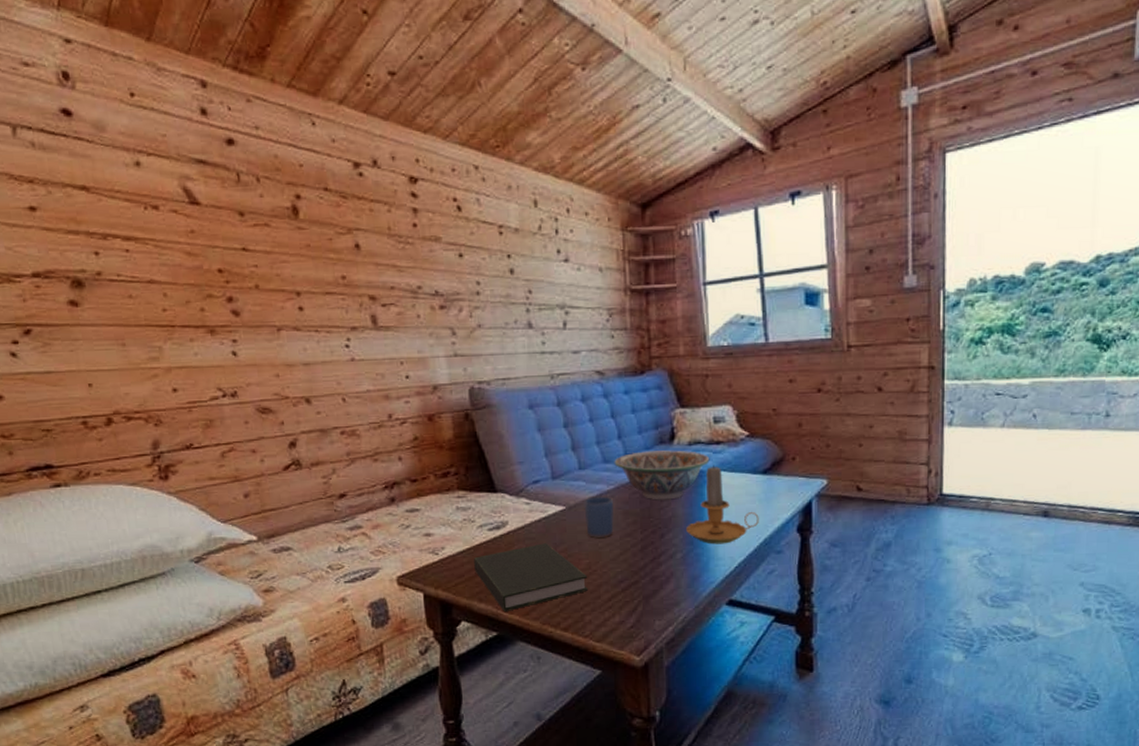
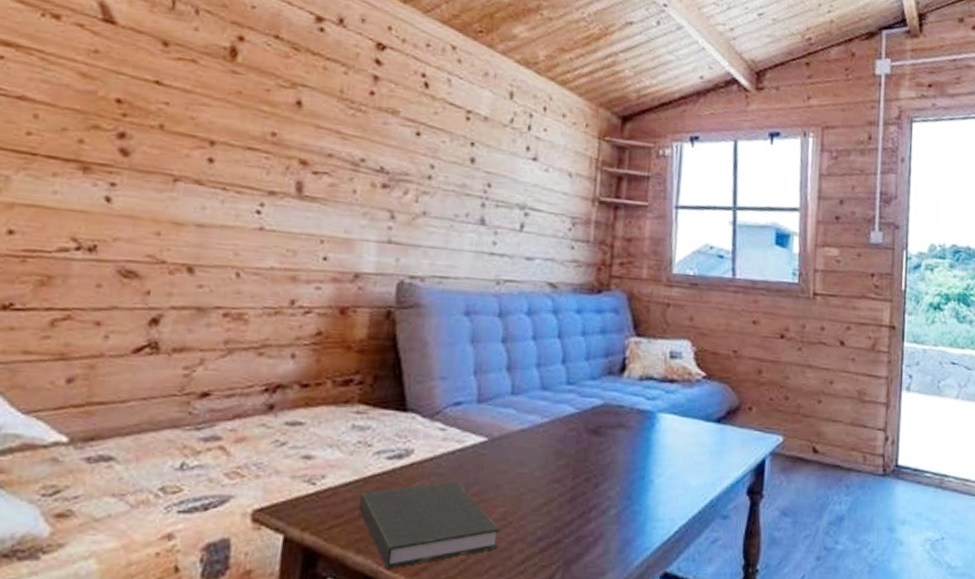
mug: present [584,495,614,538] -> none [508,428,545,481]
decorative bowl: present [614,450,710,500] -> none [553,381,661,442]
candle: present [685,464,759,545] -> none [624,405,707,502]

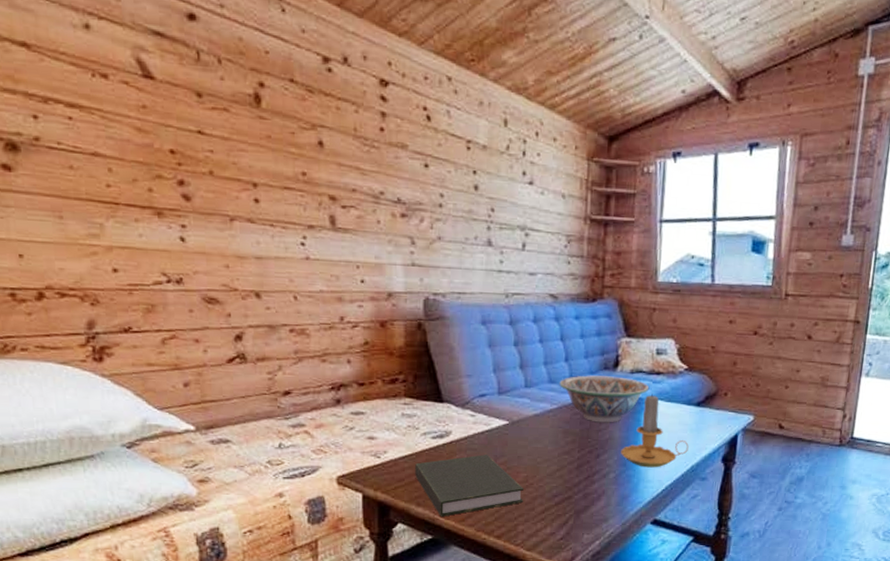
decorative bowl: none [553,381,661,442] -> present [559,375,650,423]
candle: none [624,405,707,502] -> present [620,393,689,468]

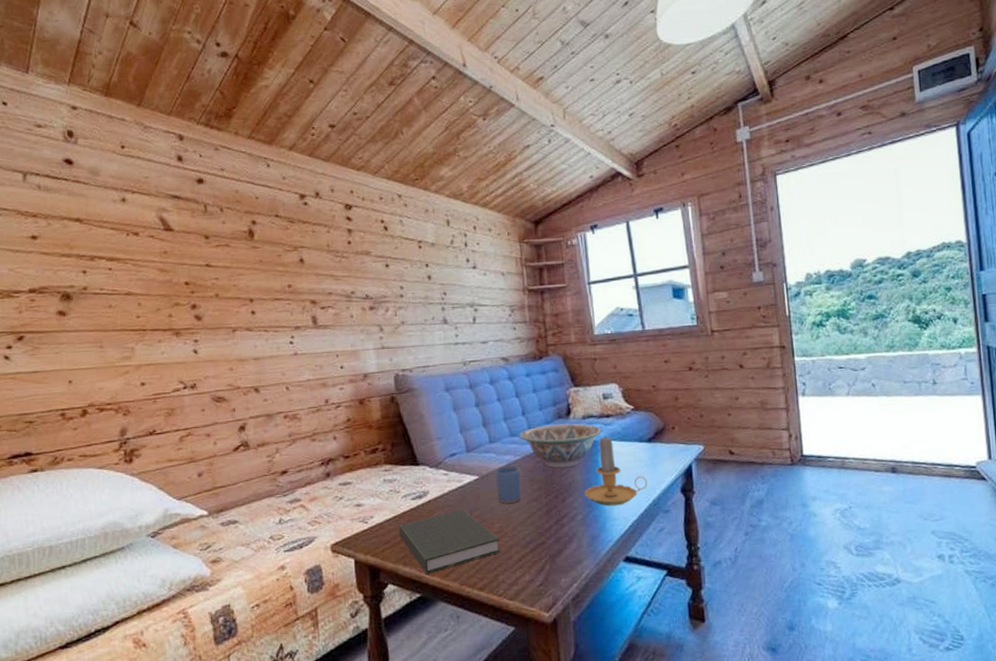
mug: none [526,413,555,453] -> present [494,465,521,503]

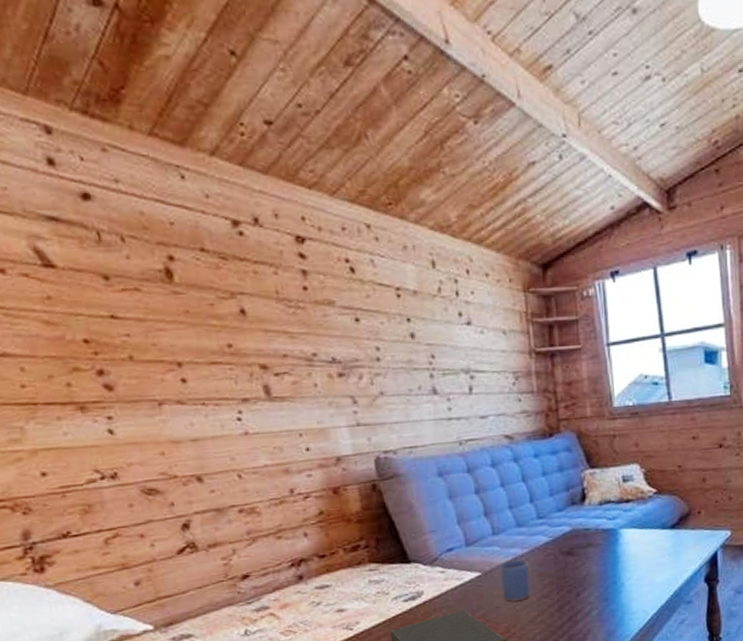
decorative bowl: present [519,423,602,468] -> none [527,510,621,561]
candle: present [583,435,647,506] -> none [599,522,669,600]

